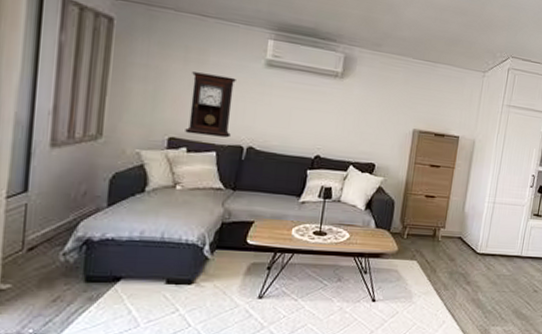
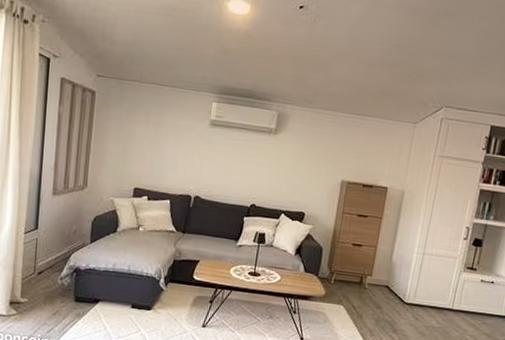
pendulum clock: present [185,72,236,138] -> none [146,133,186,188]

